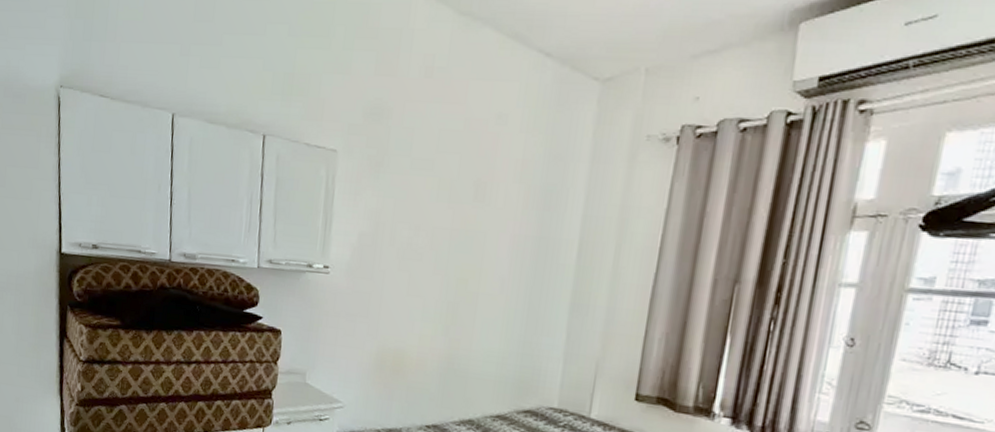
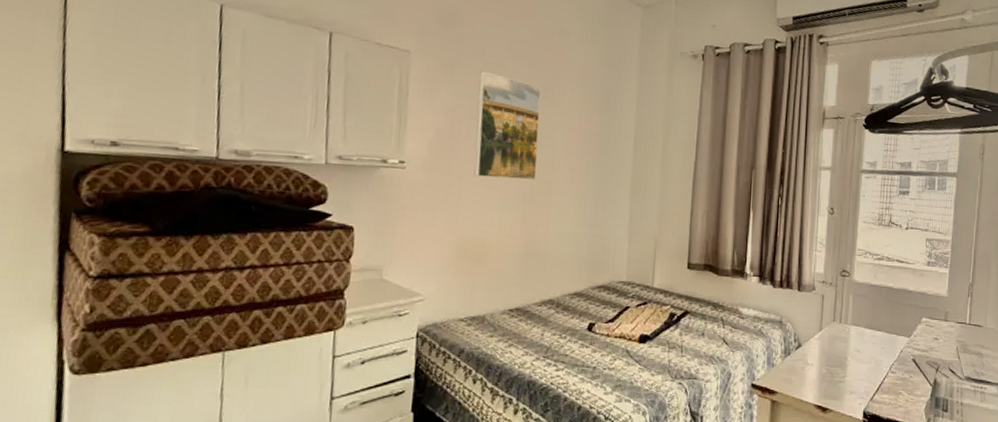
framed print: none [396,168,472,290] -> present [474,70,542,181]

